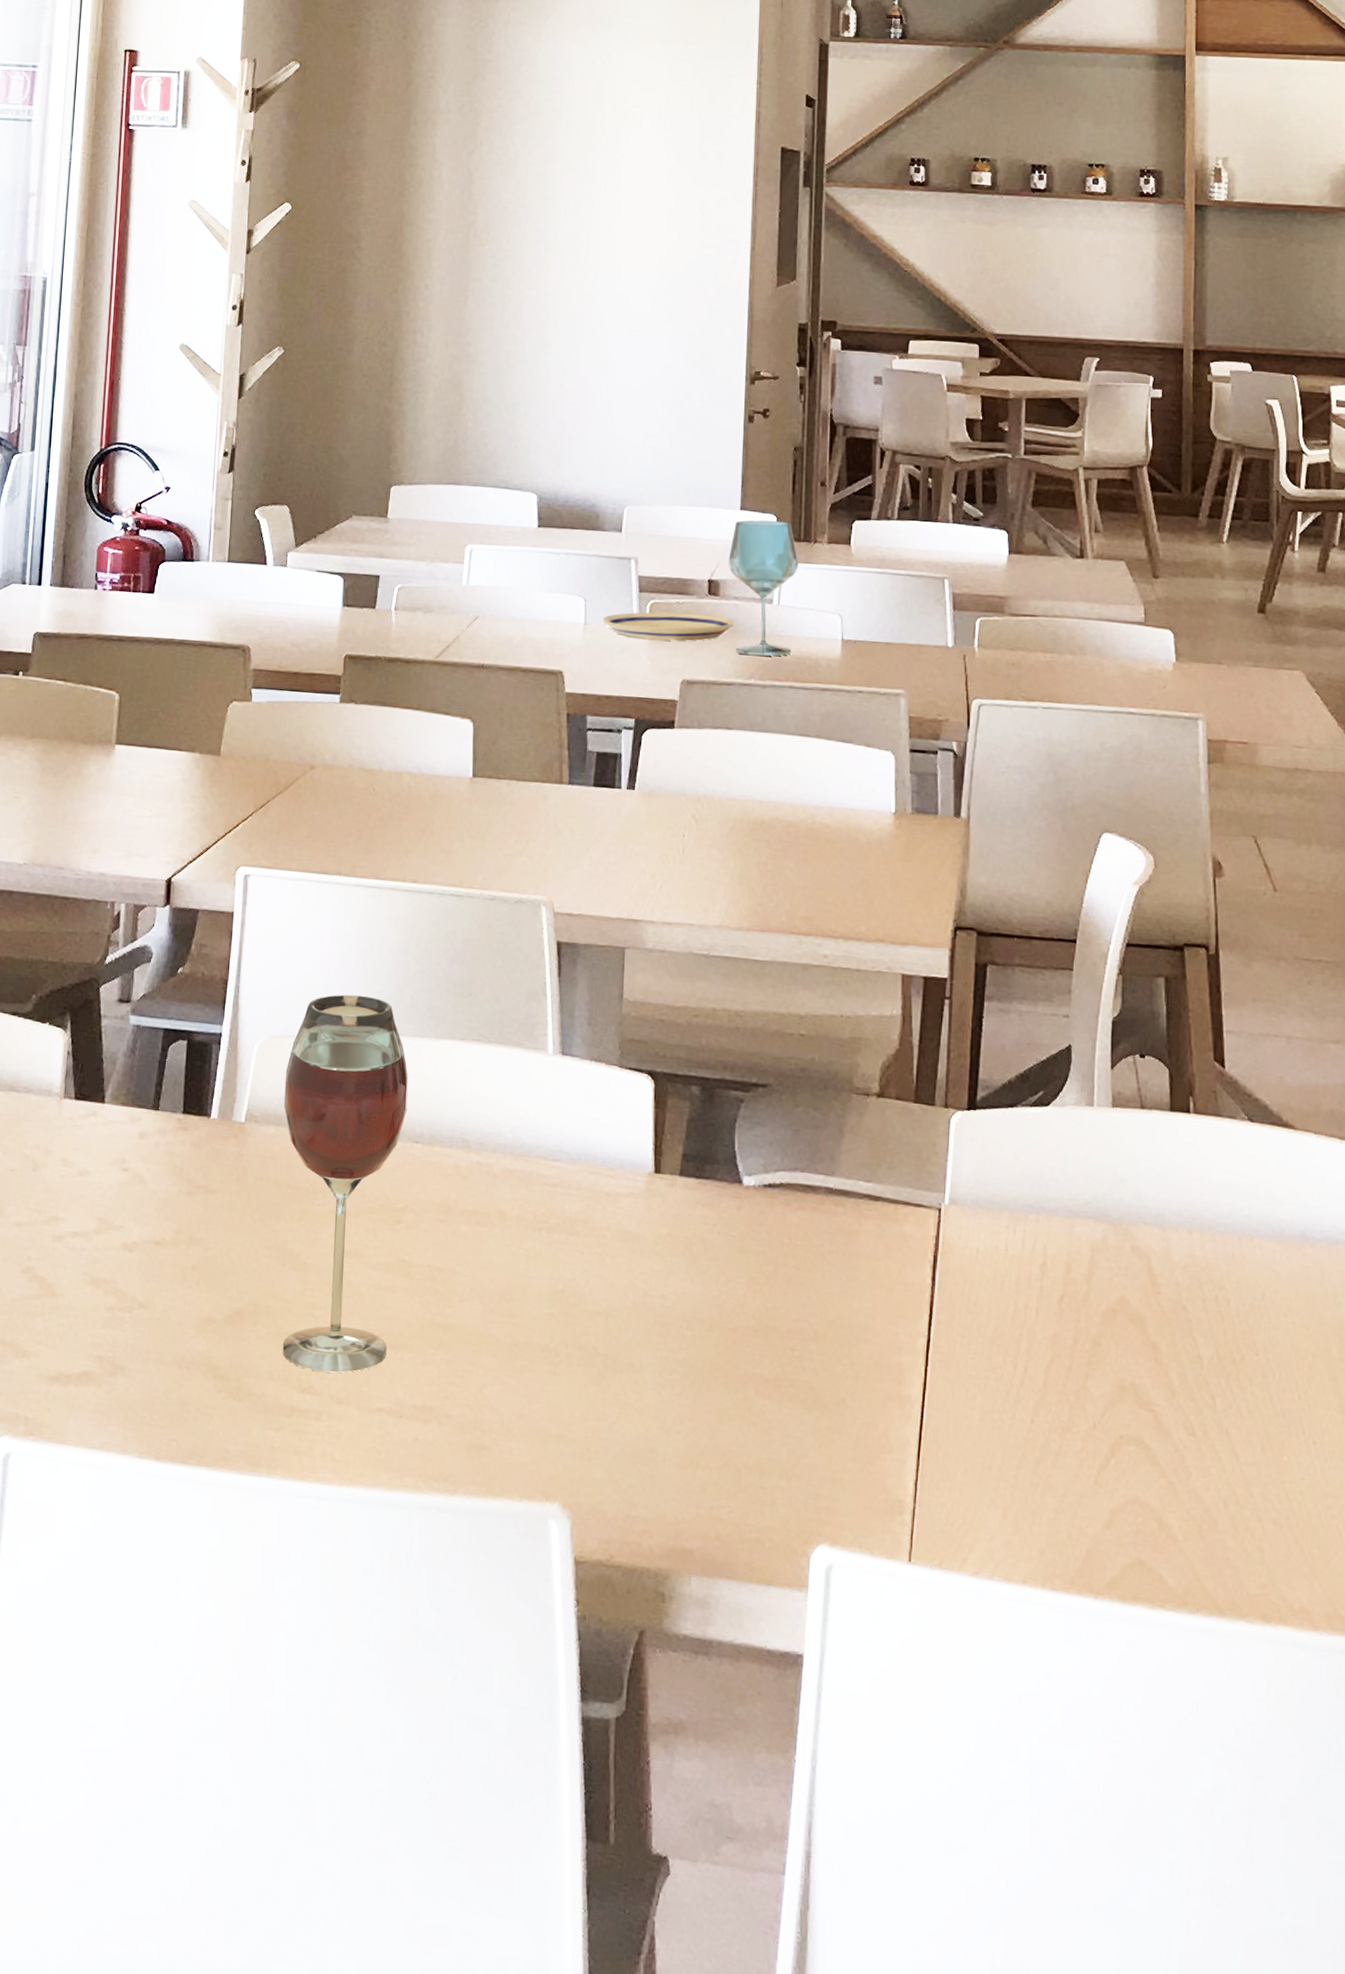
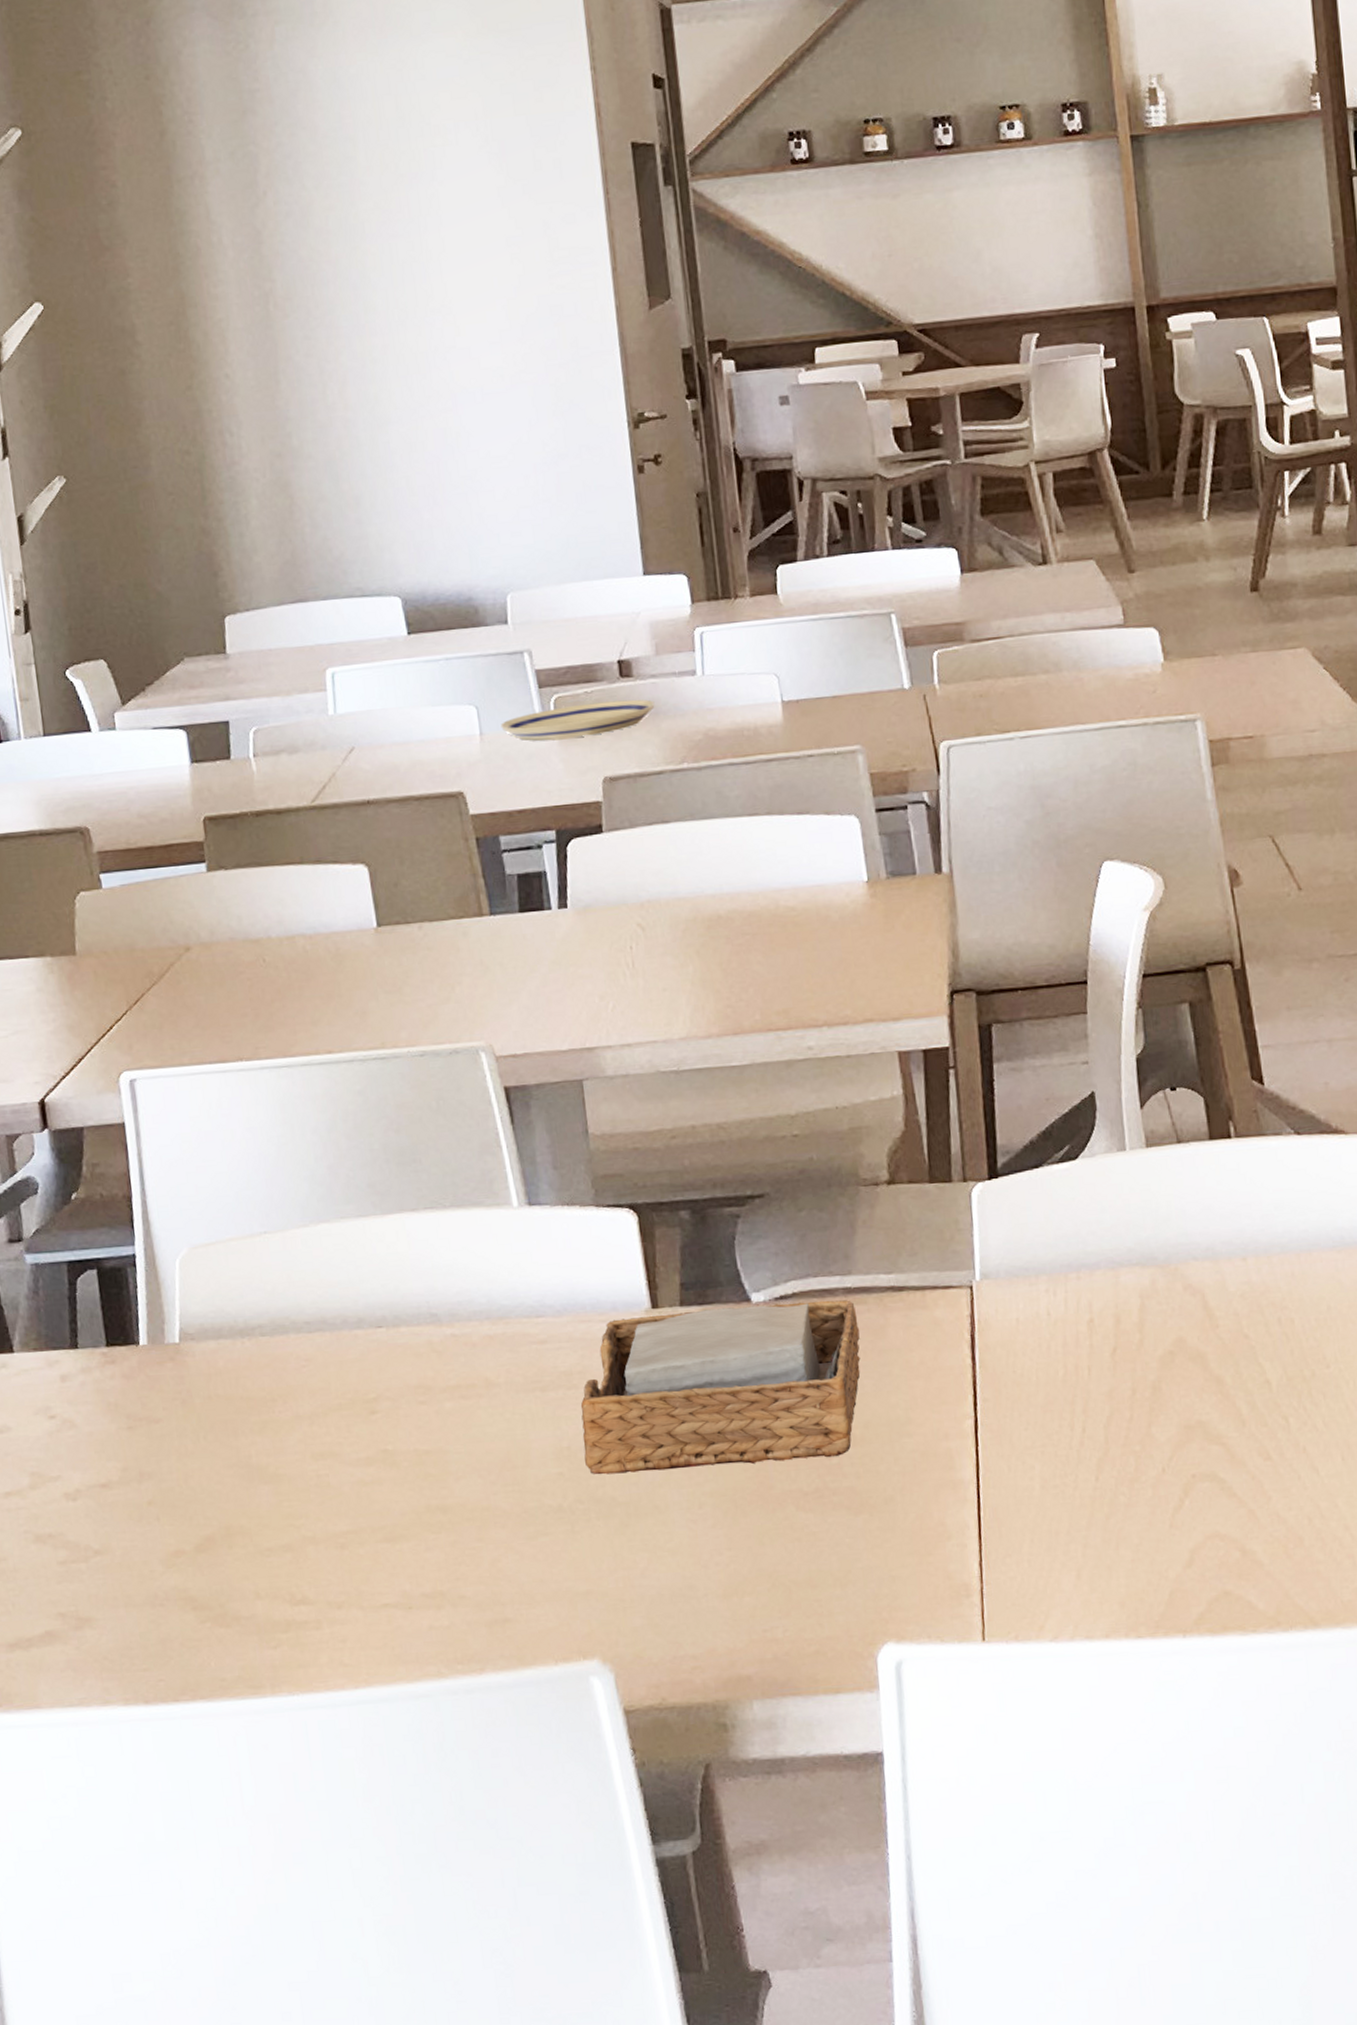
wineglass: present [282,994,409,1373] -> none [216,1184,383,1581]
napkin holder: none [575,1176,835,1349] -> present [580,1300,861,1475]
wine glass: present [728,520,798,657] -> none [637,580,726,738]

